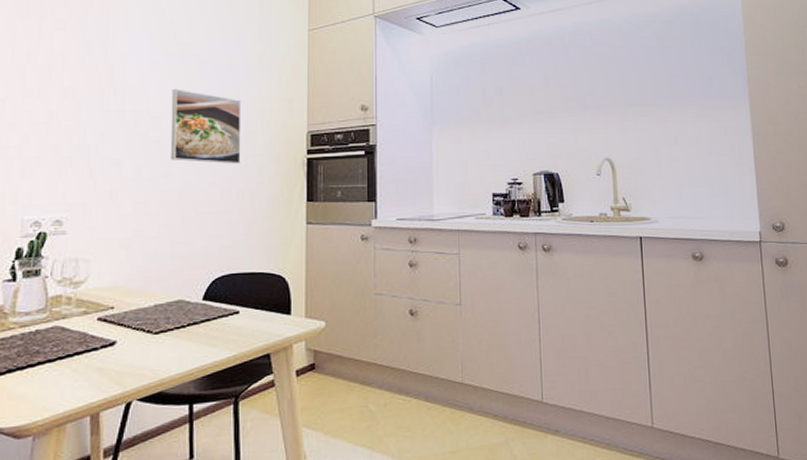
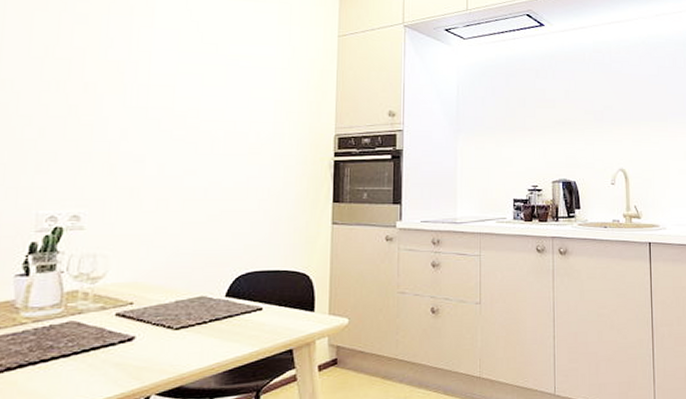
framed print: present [170,88,242,164] -> none [195,87,270,164]

